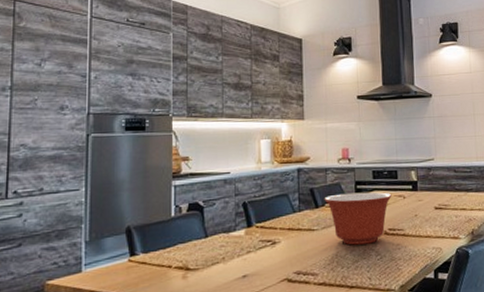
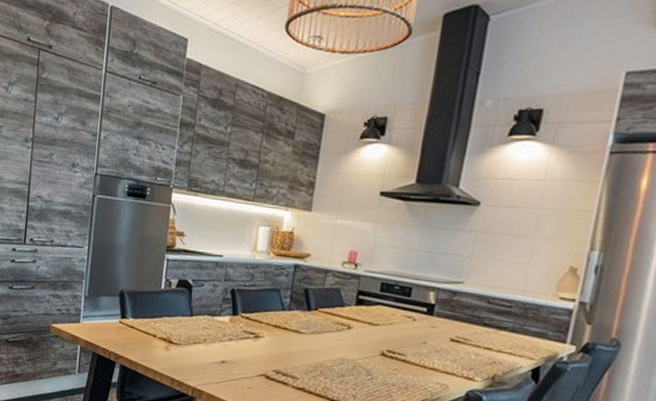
mixing bowl: present [324,192,392,245] -> none [318,300,400,362]

